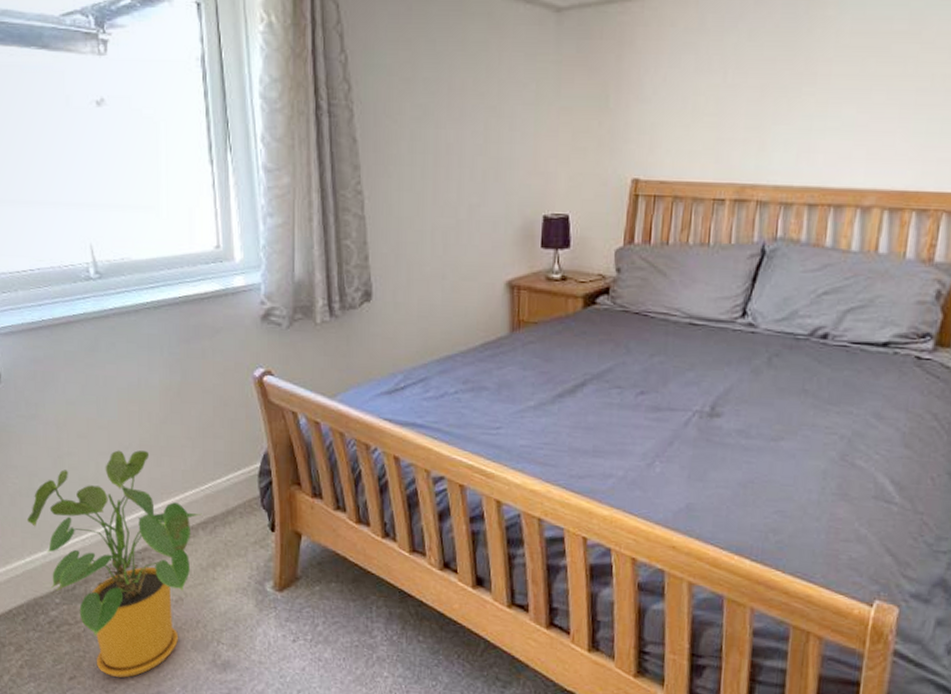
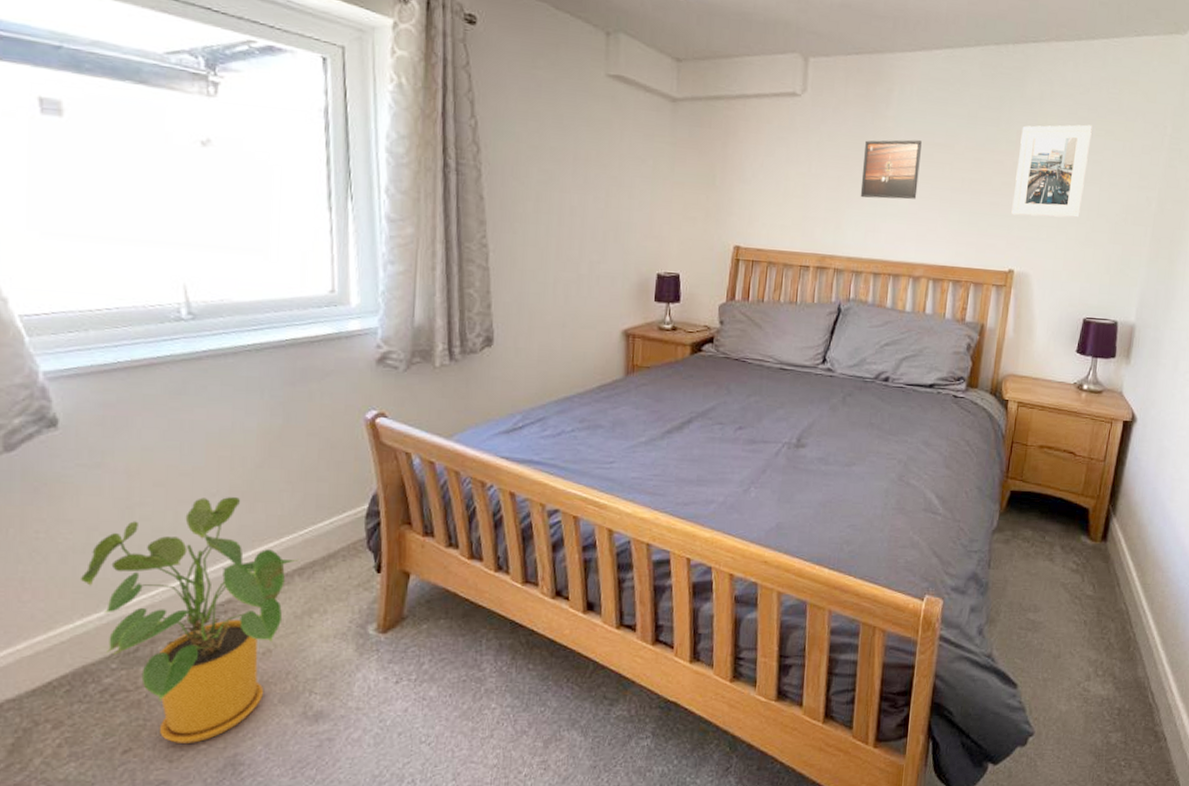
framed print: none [790,29,875,111] -> present [860,139,922,200]

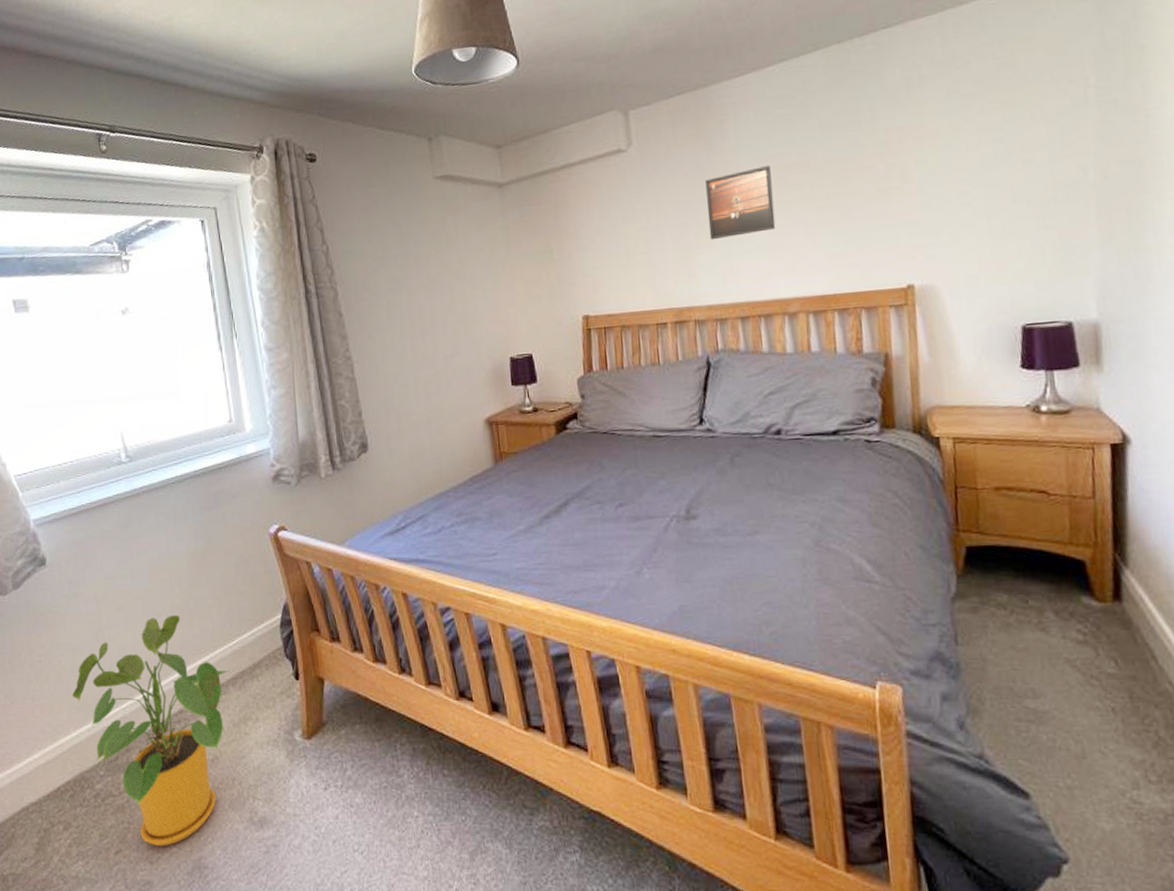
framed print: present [1011,124,1092,218] -> none [890,100,989,223]

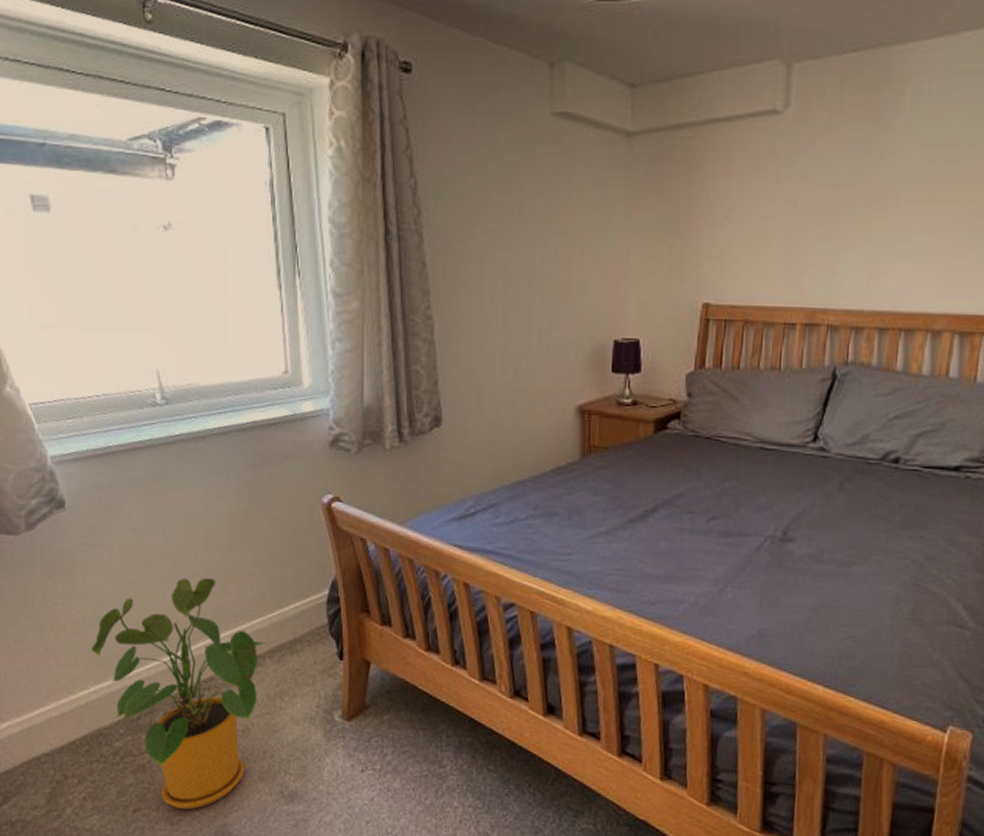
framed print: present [705,166,776,241] -> none [860,154,944,235]

